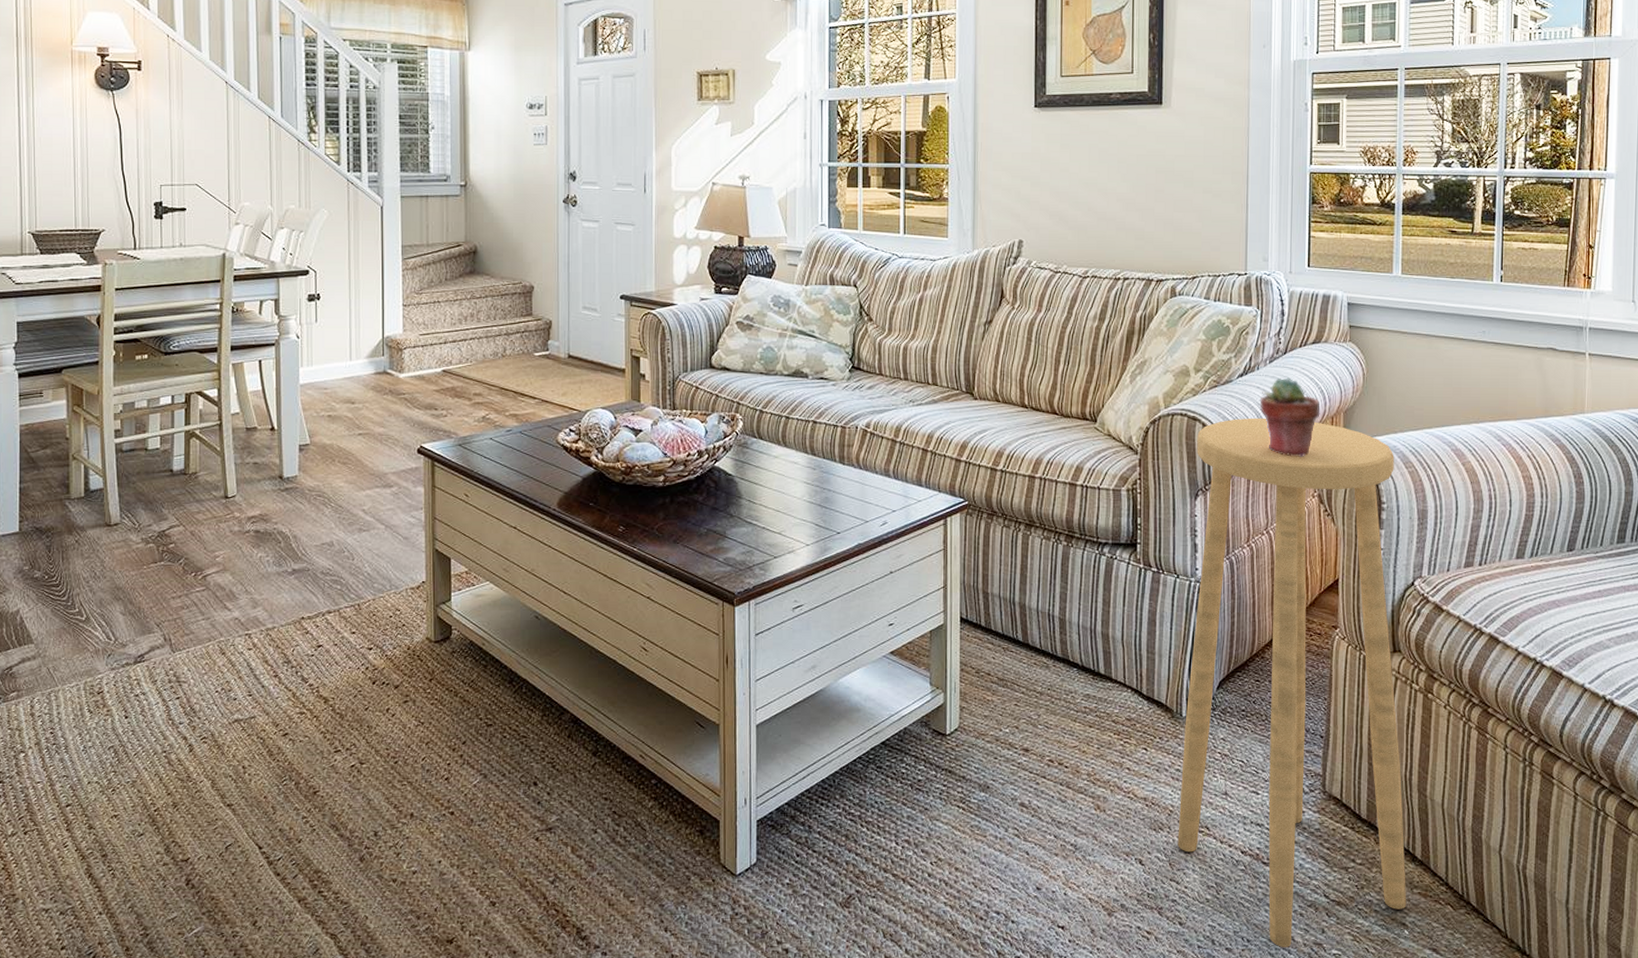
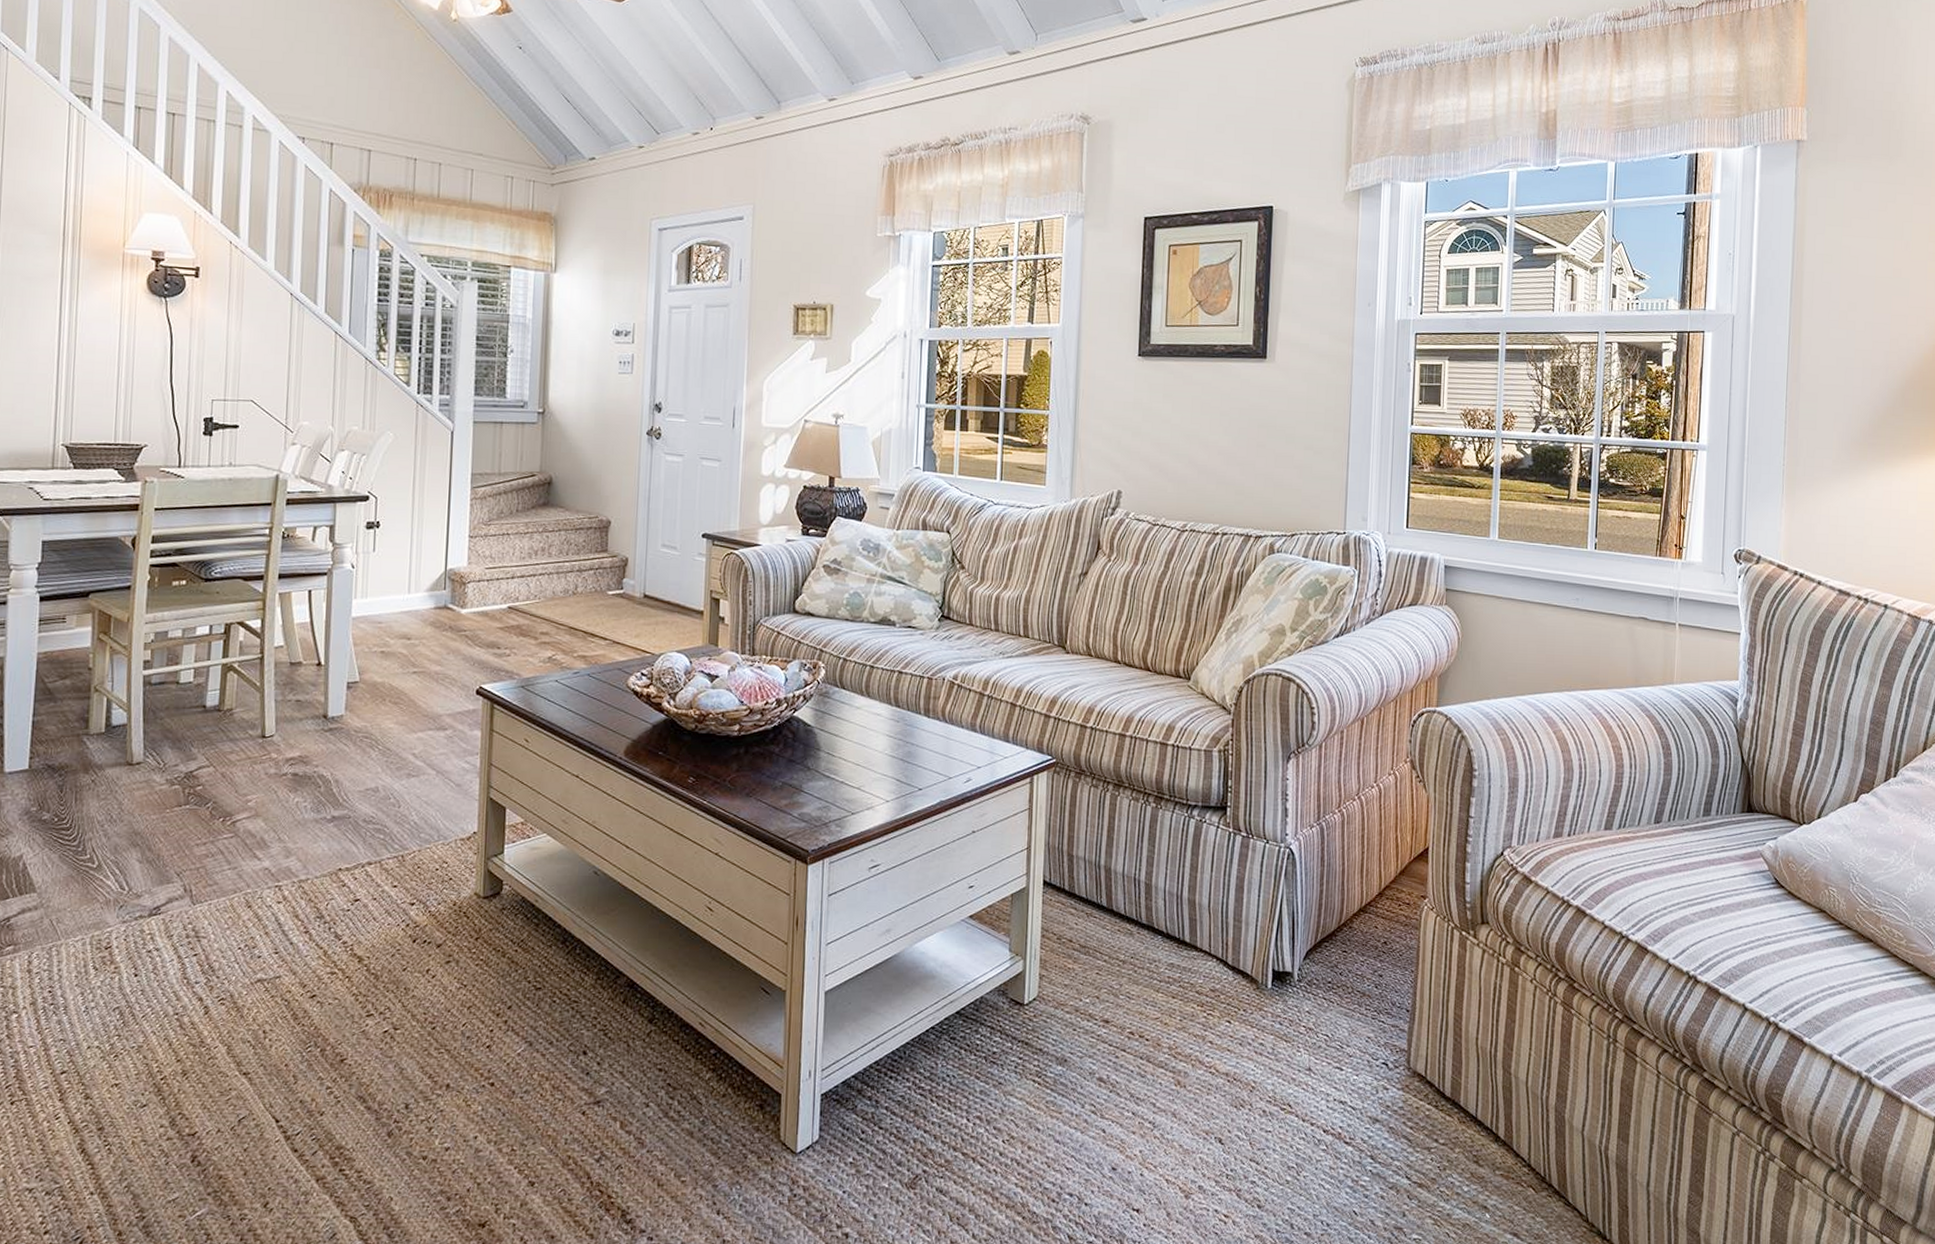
stool: present [1177,417,1407,947] -> none [1258,679,1489,1232]
potted succulent: present [1259,377,1320,457] -> none [1354,640,1415,721]

